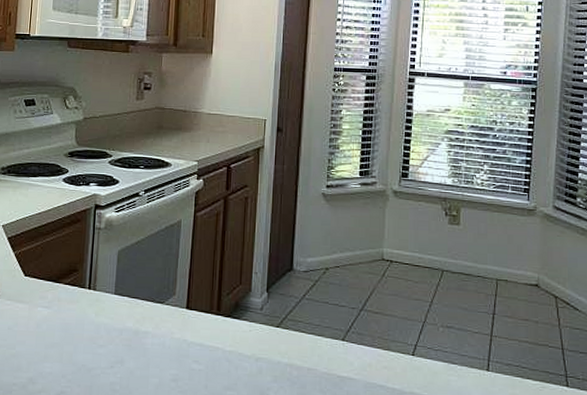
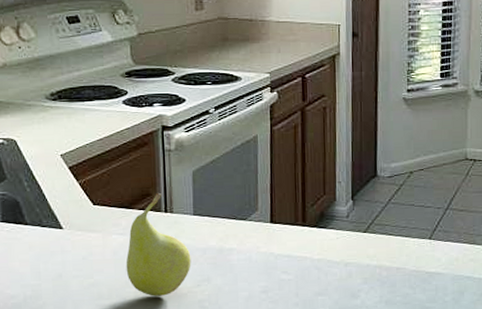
fruit: none [46,268,108,374] -> present [125,192,191,296]

